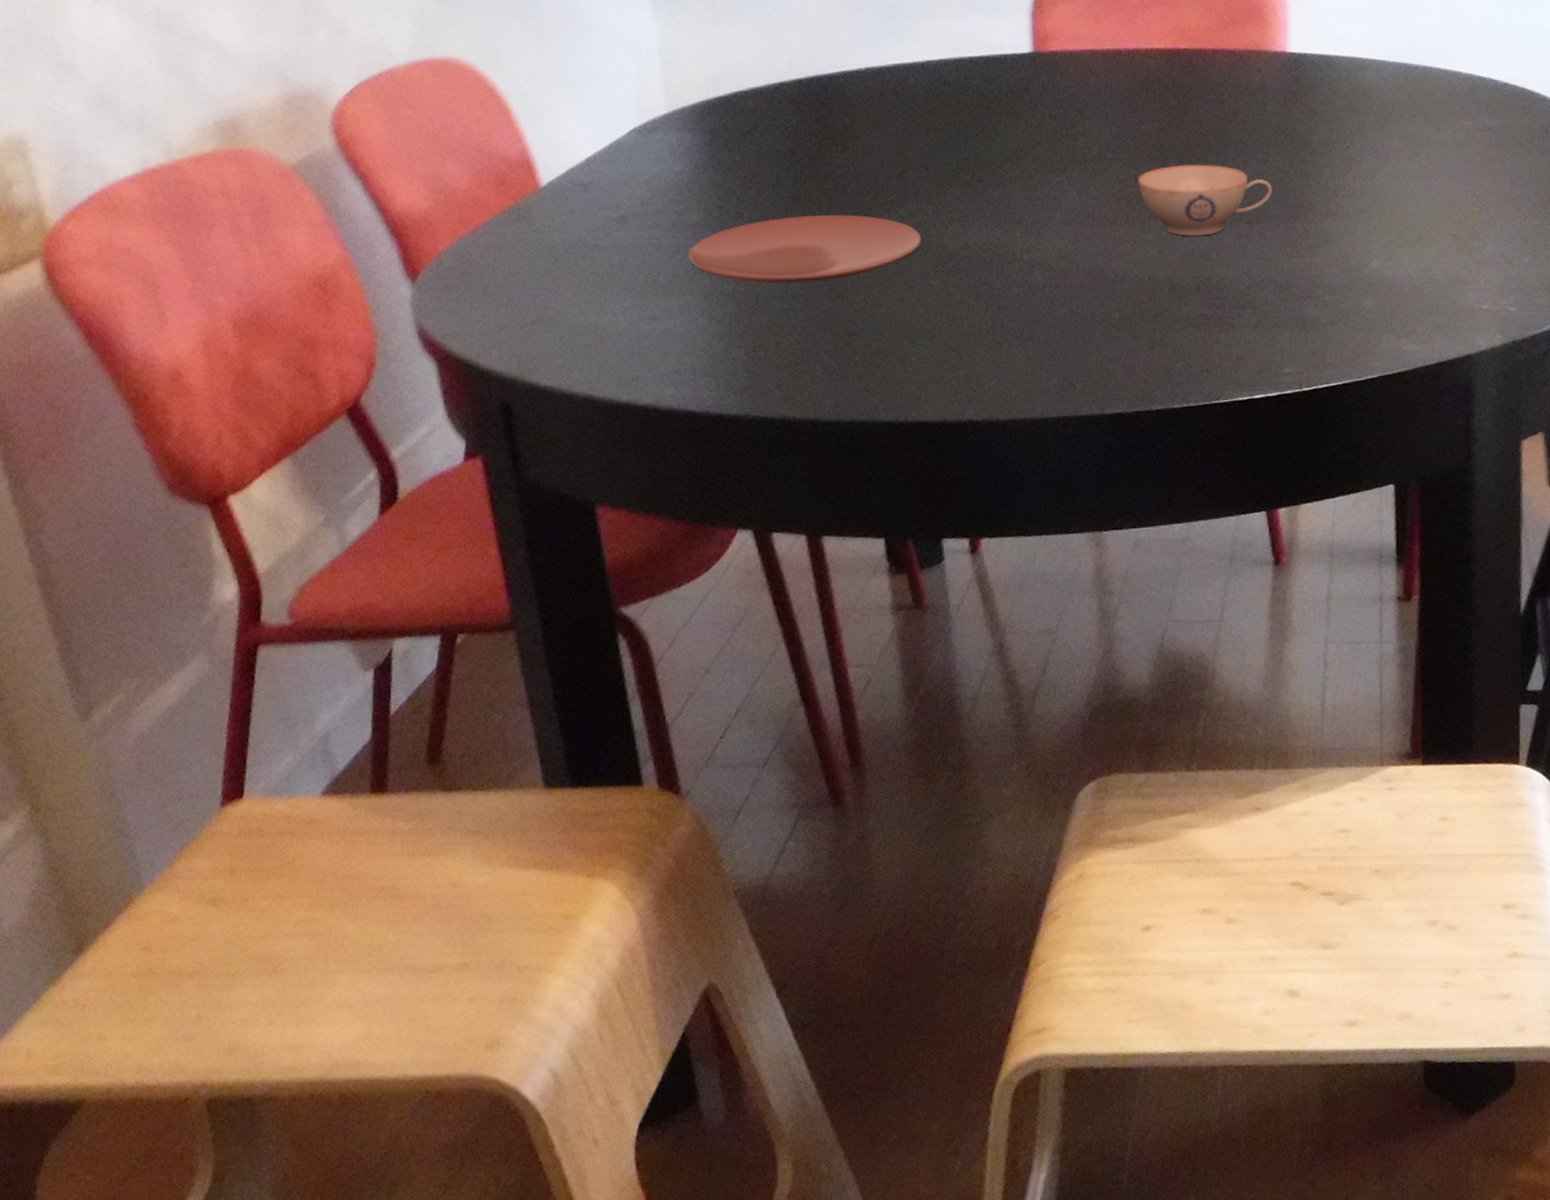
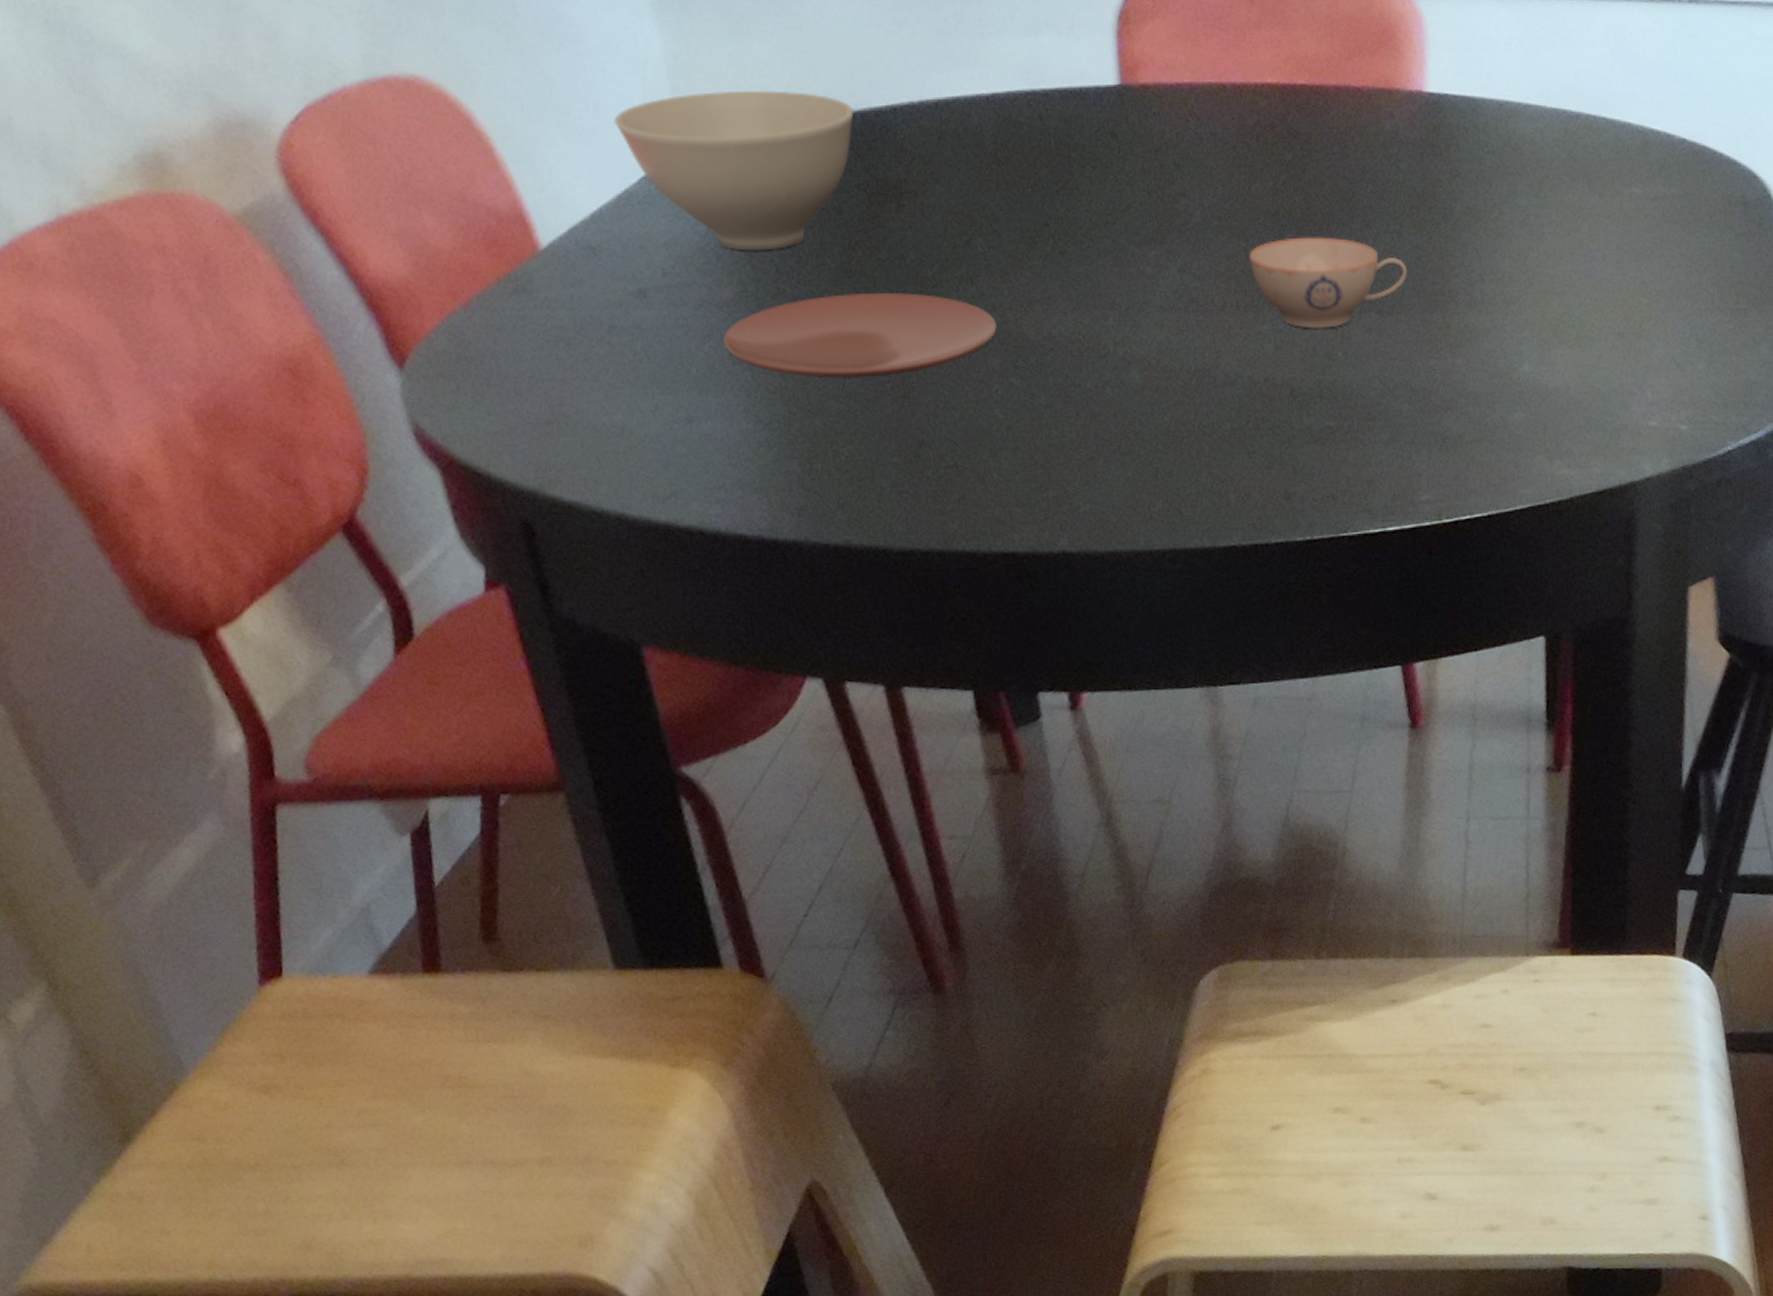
bowl: none [612,62,811,185] -> present [614,90,854,251]

